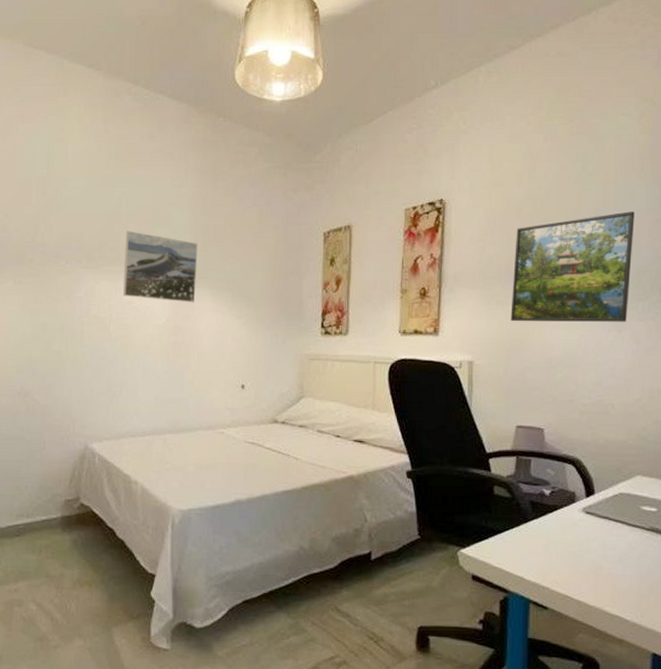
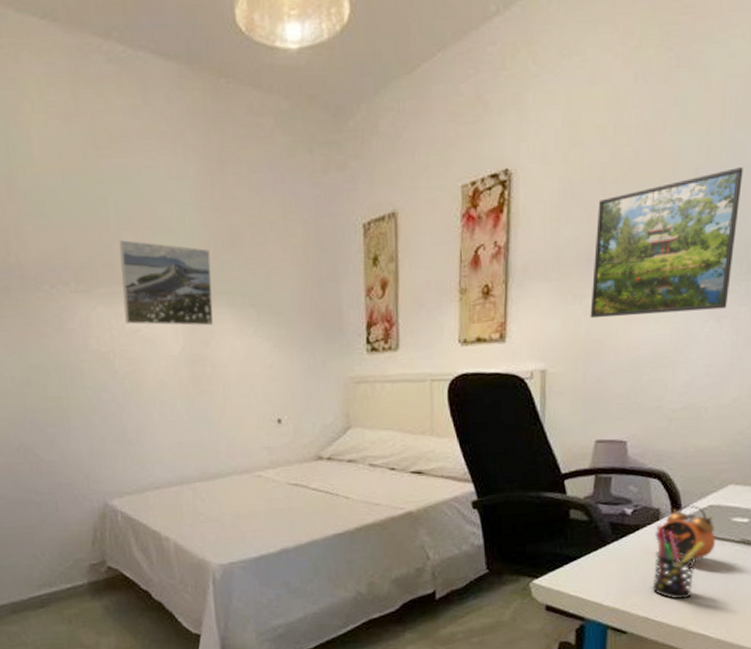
pen holder: none [570,507,617,580] -> present [652,525,704,599]
alarm clock: none [578,490,628,549] -> present [662,504,716,567]

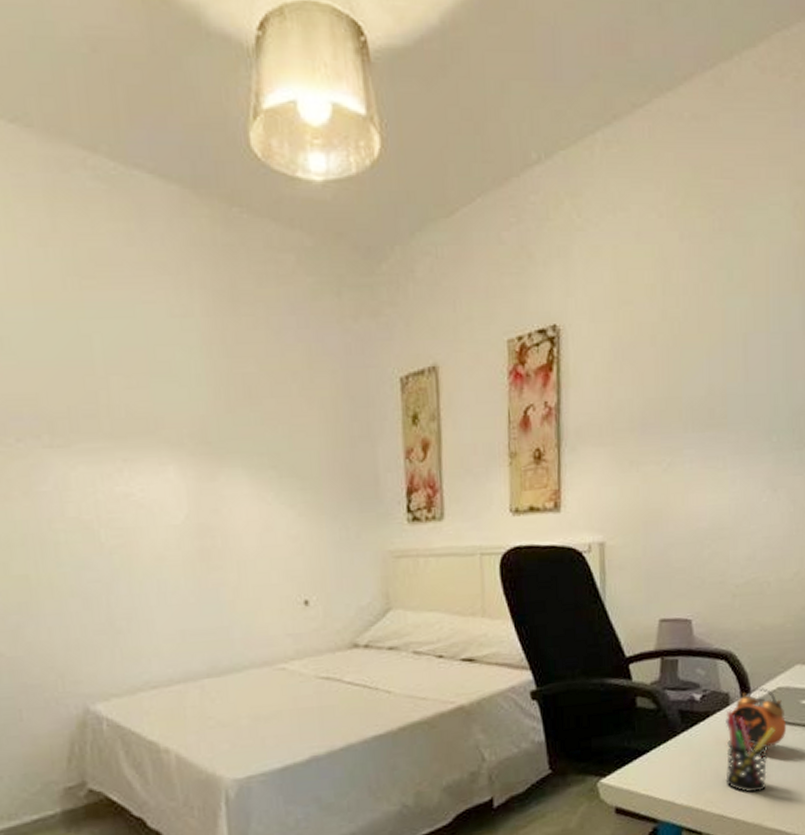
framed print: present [119,240,213,326] -> none [106,386,225,490]
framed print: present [590,167,743,319] -> none [647,334,789,487]

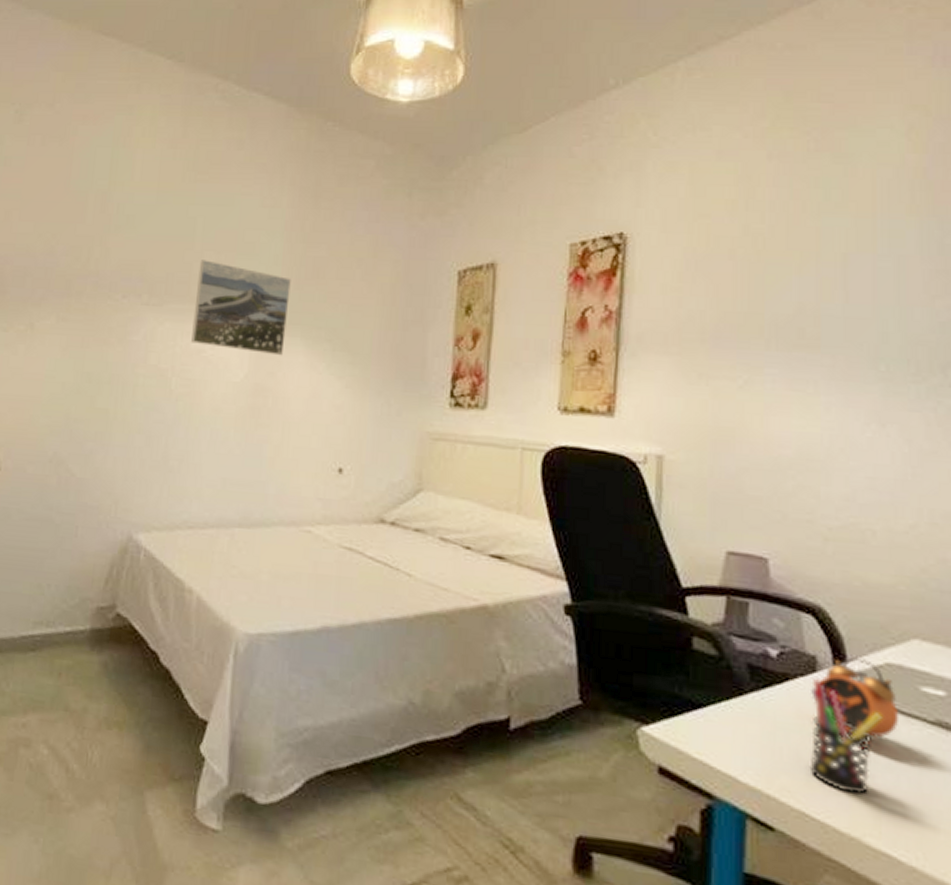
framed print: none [106,386,225,490] -> present [191,260,291,356]

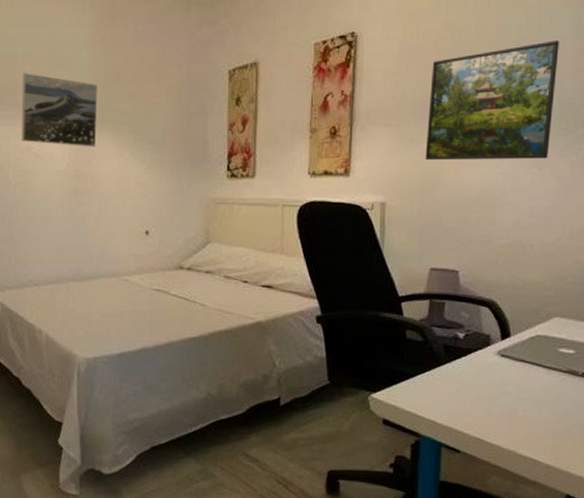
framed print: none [719,257,903,413] -> present [425,41,559,161]
pen holder: present [809,679,883,795] -> none [483,350,533,423]
alarm clock: present [820,657,900,747] -> none [492,333,544,392]

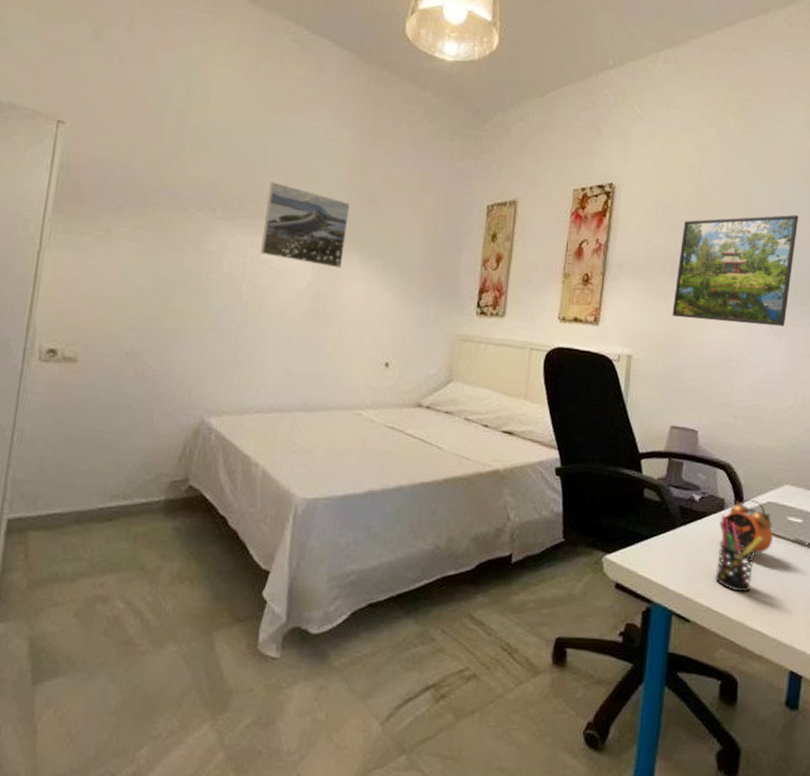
pen holder: none [483,350,533,423] -> present [715,515,763,593]
alarm clock: none [492,333,544,392] -> present [726,498,774,560]

